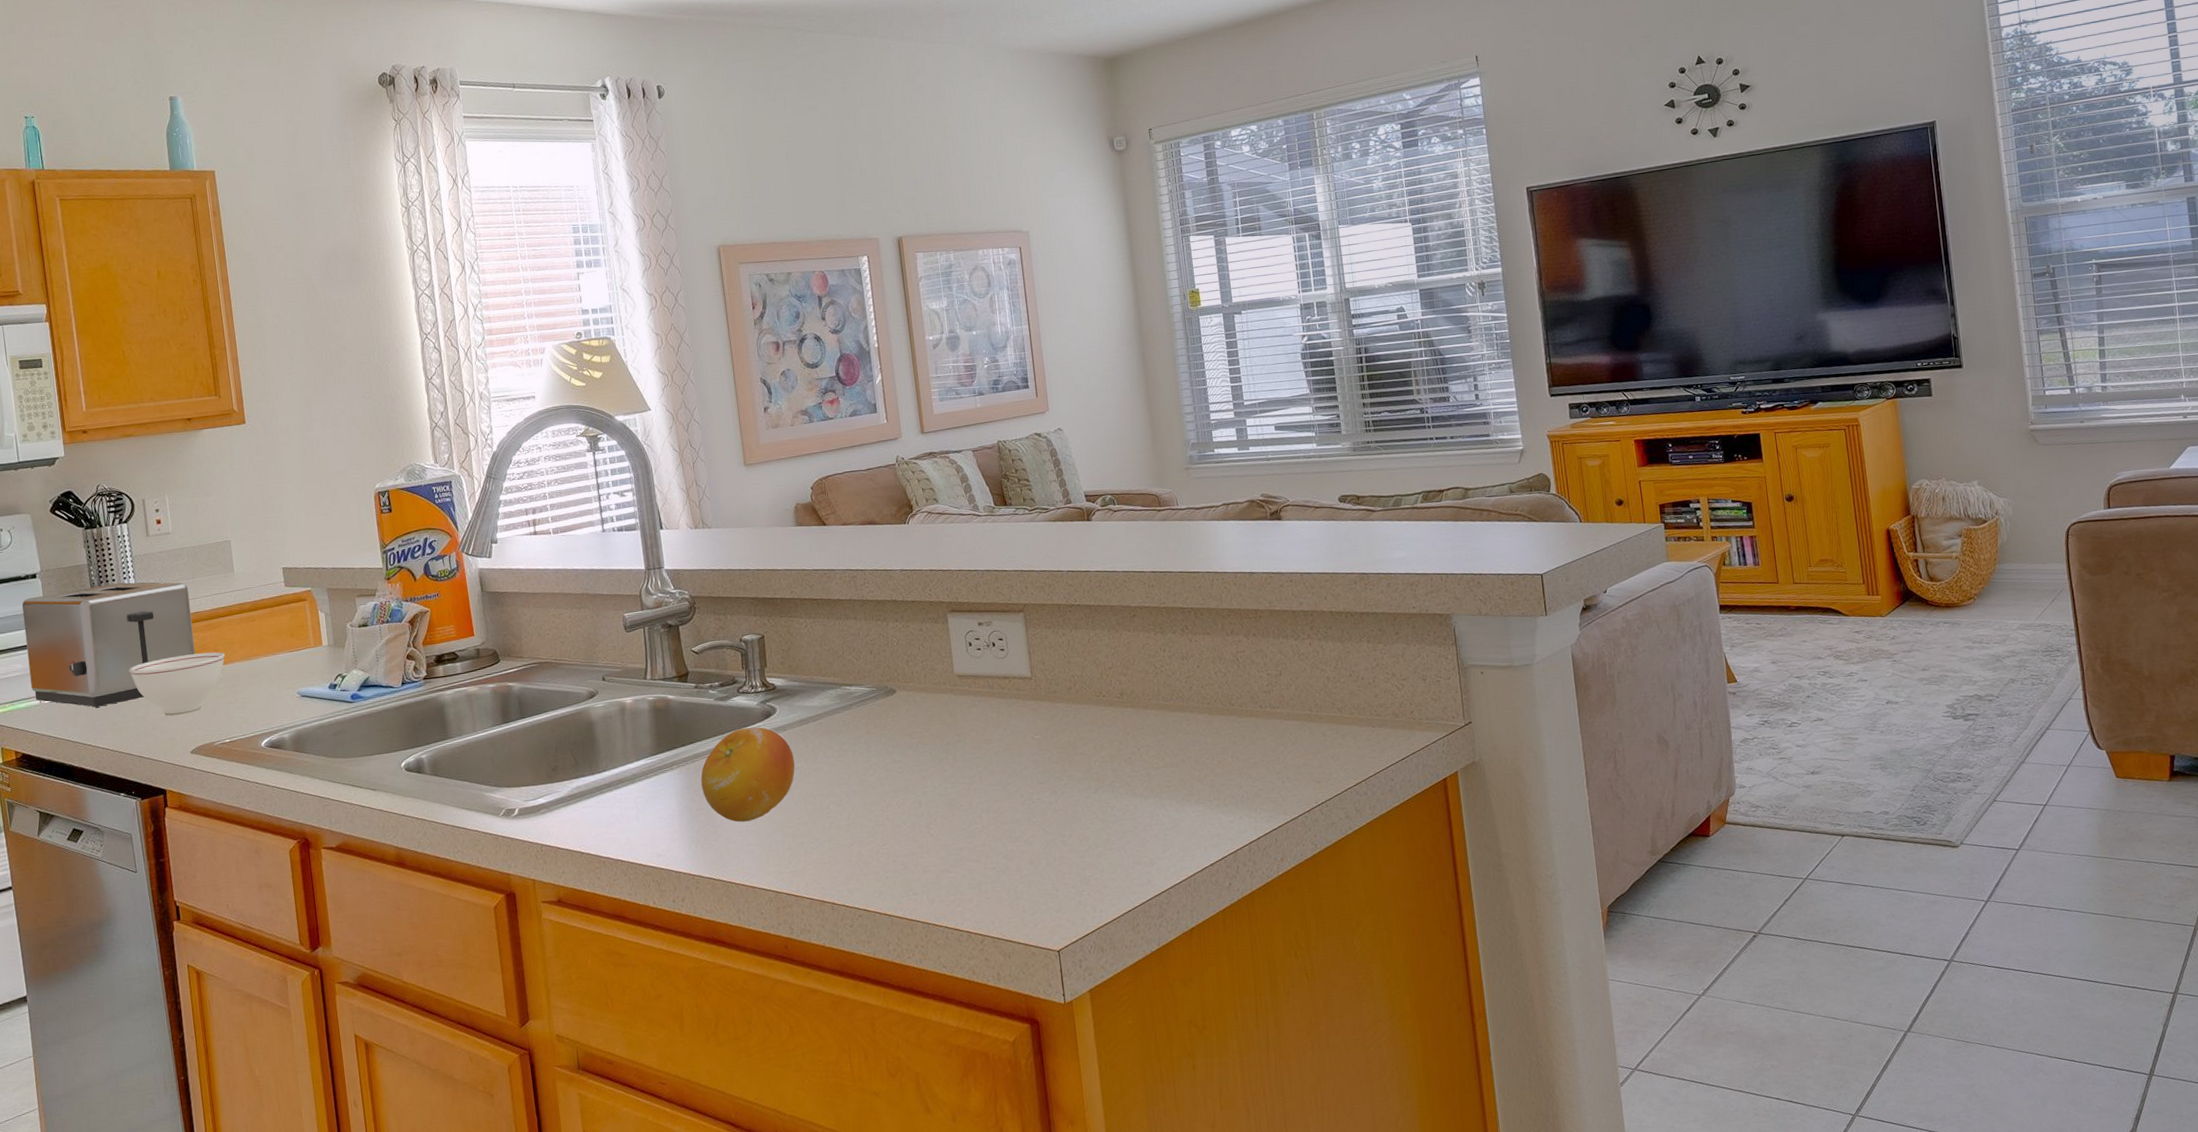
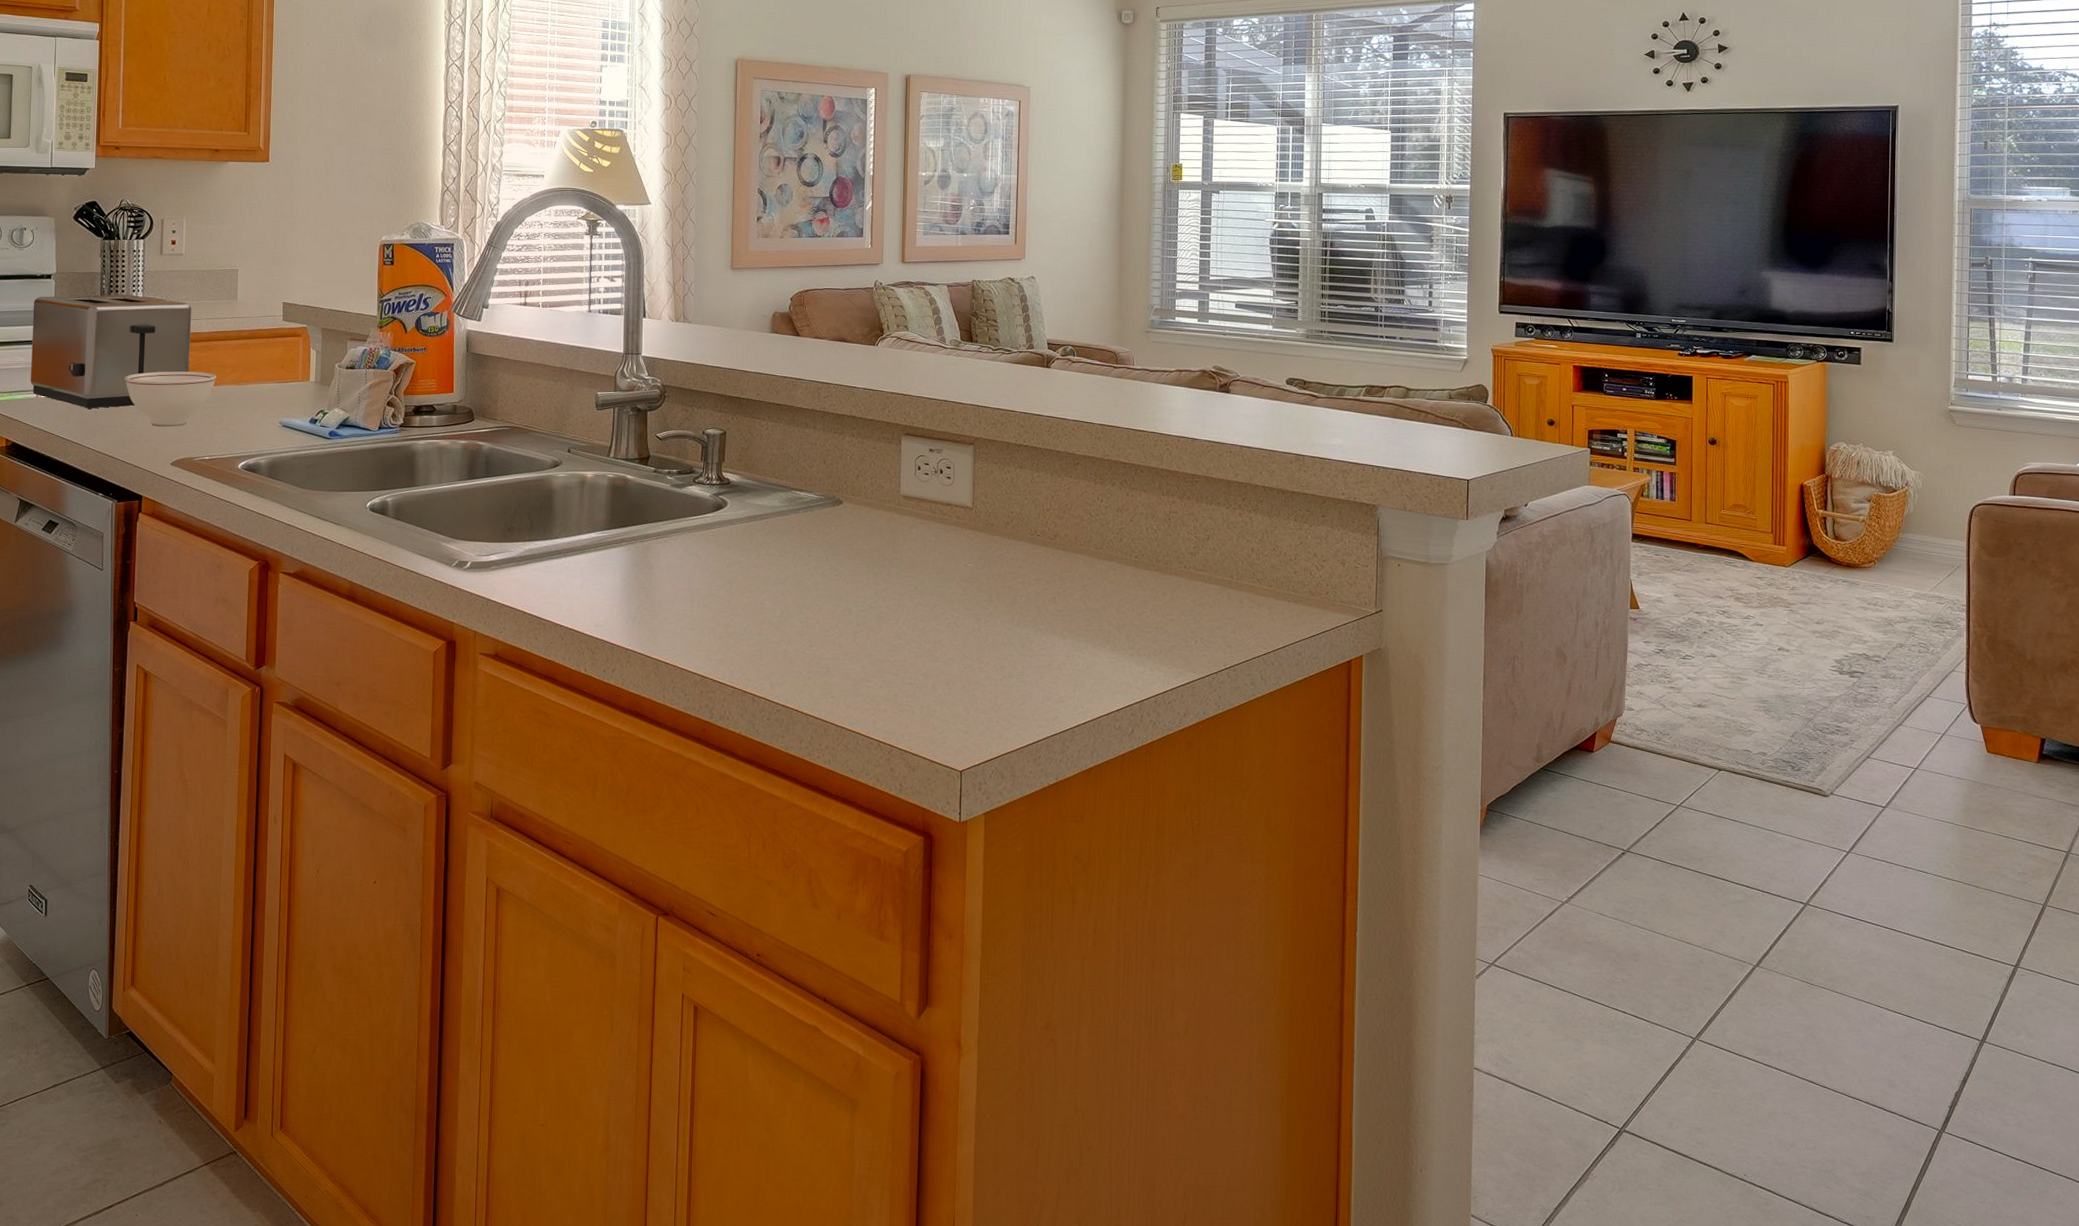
fruit: present [700,726,795,822] -> none [646,516,737,605]

